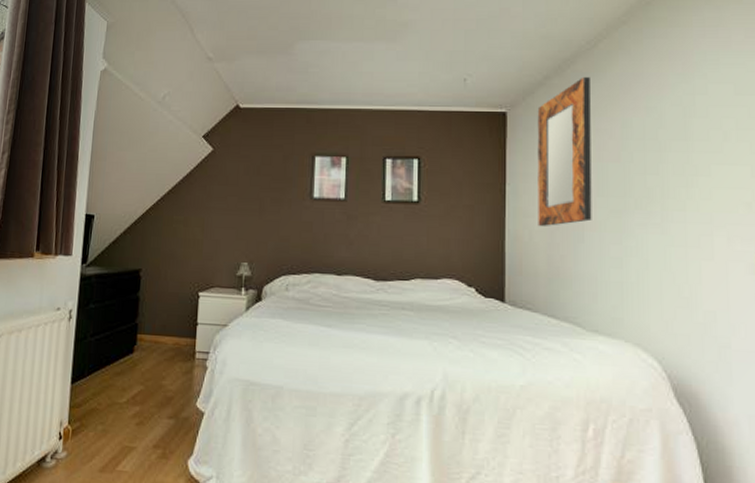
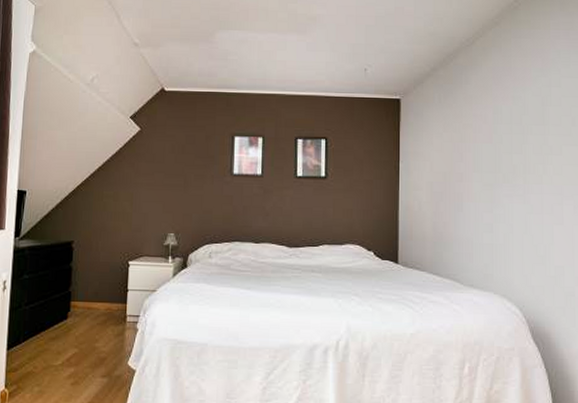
home mirror: present [537,76,592,226] -> none [425,69,469,198]

